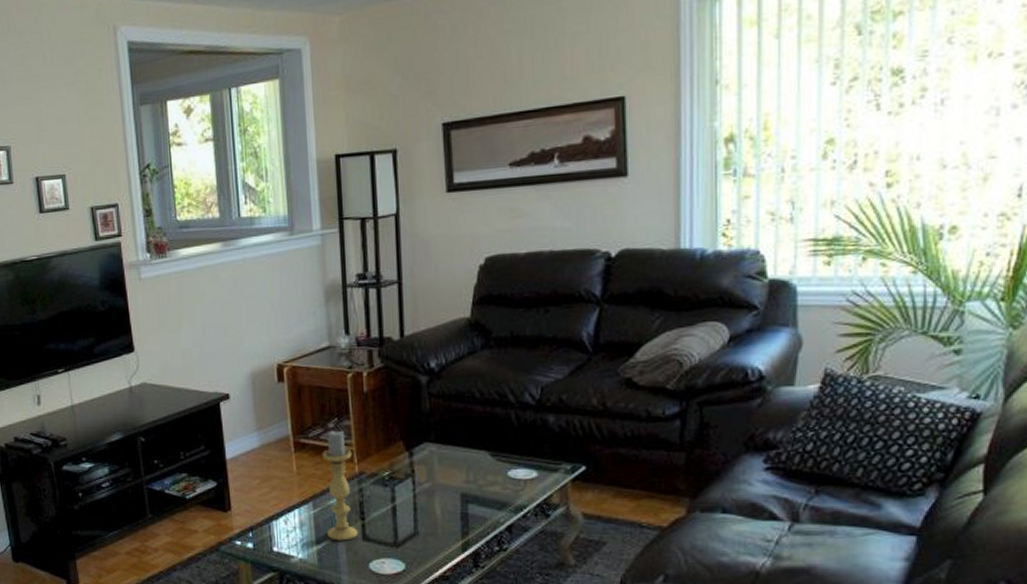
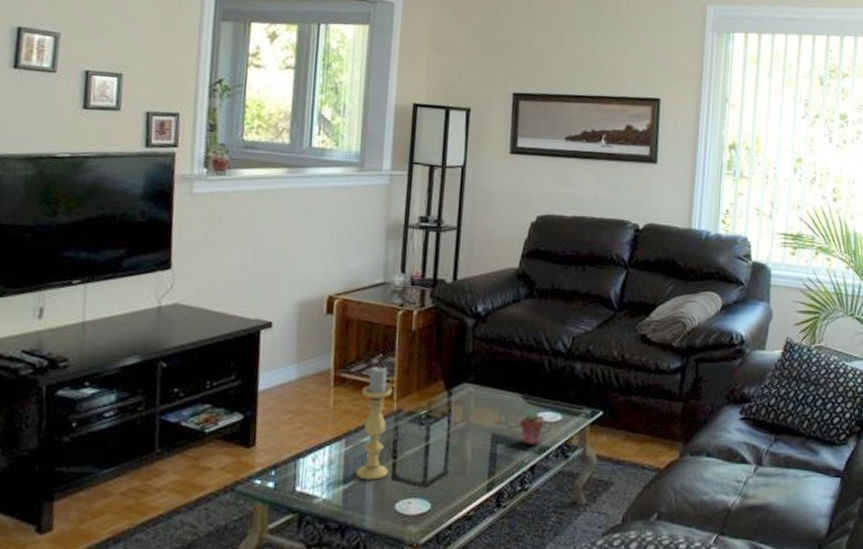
potted succulent: none [488,467,519,504] -> present [518,409,545,445]

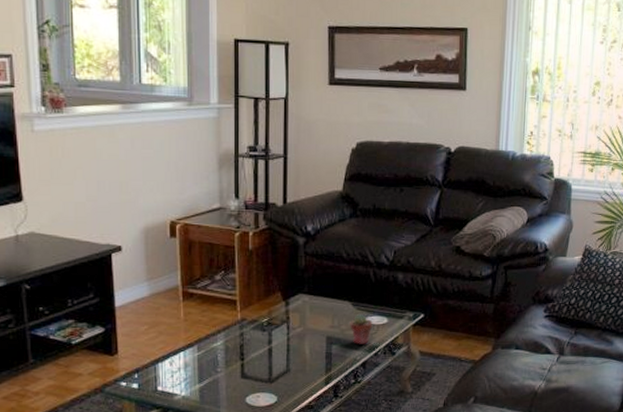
candle holder: present [356,366,393,480] -> none [208,282,237,379]

